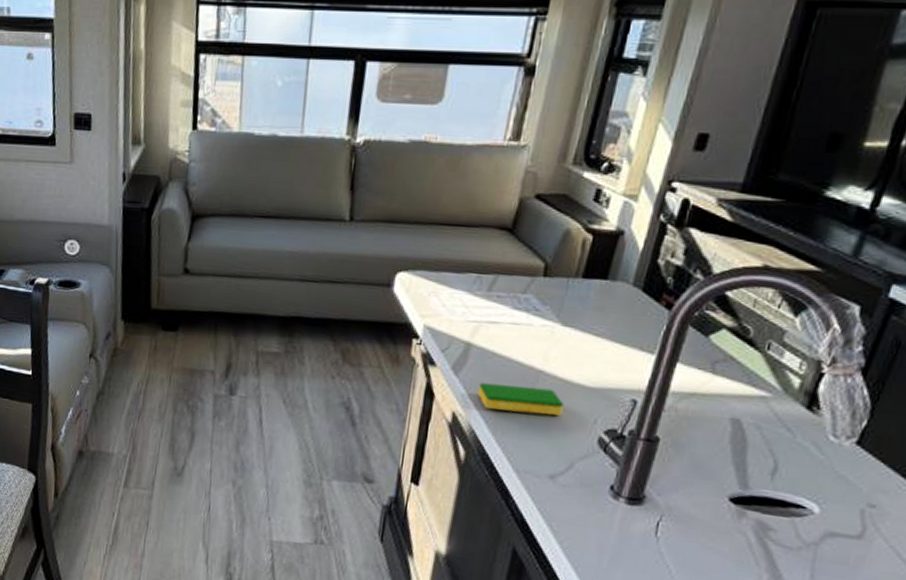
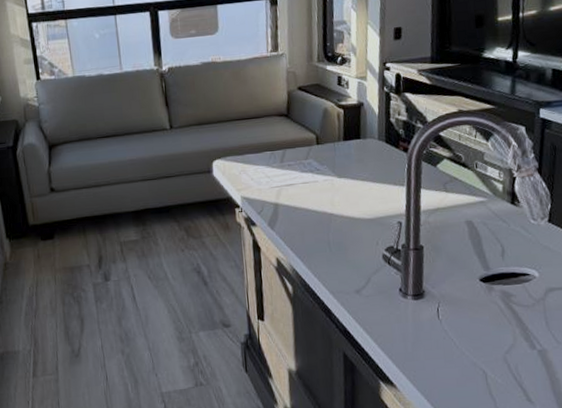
dish sponge: present [477,382,564,416] -> none [290,226,354,250]

